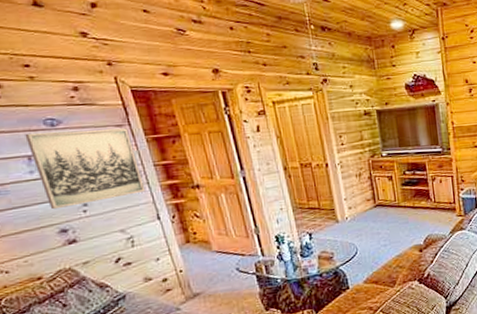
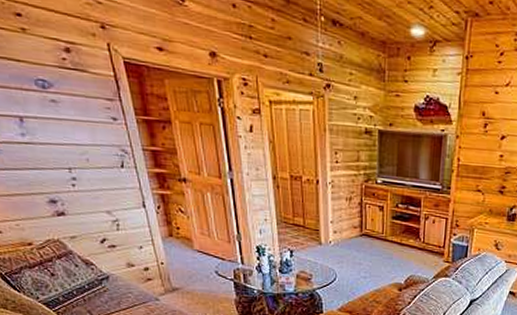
wall art: present [25,128,146,210] -> none [16,91,133,178]

